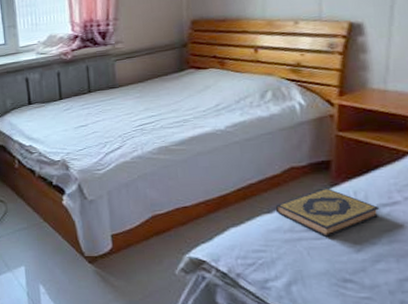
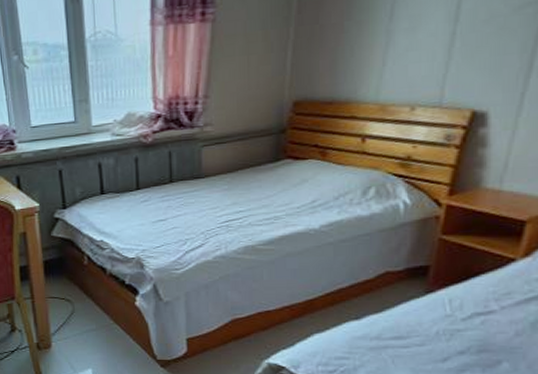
hardback book: present [275,187,380,237] -> none [364,294,474,345]

